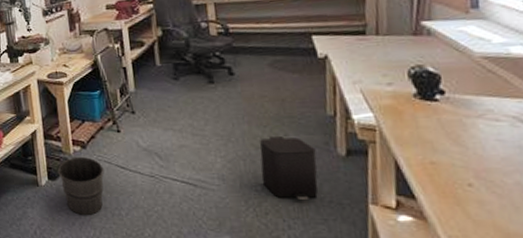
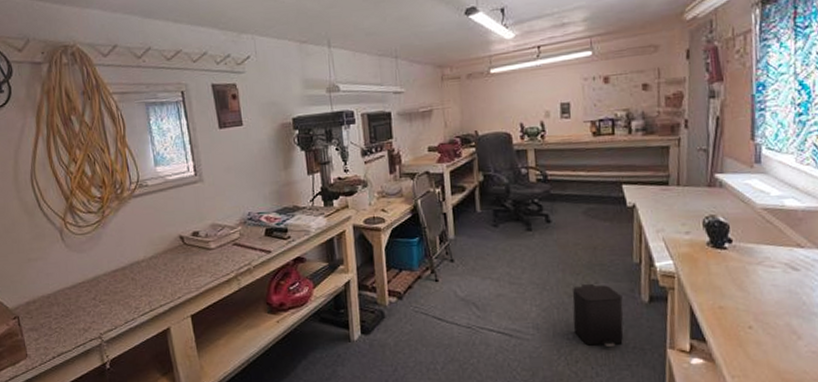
bucket: present [57,156,104,215] -> none [371,308,421,371]

